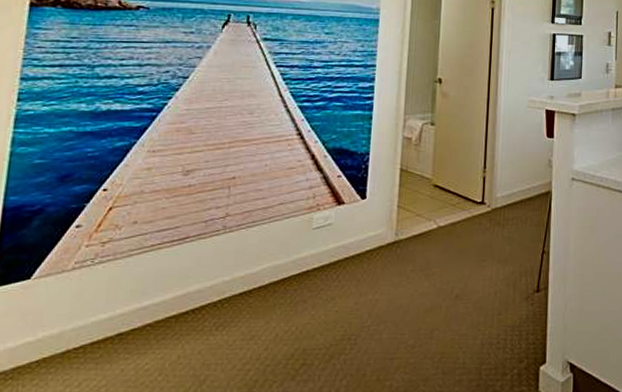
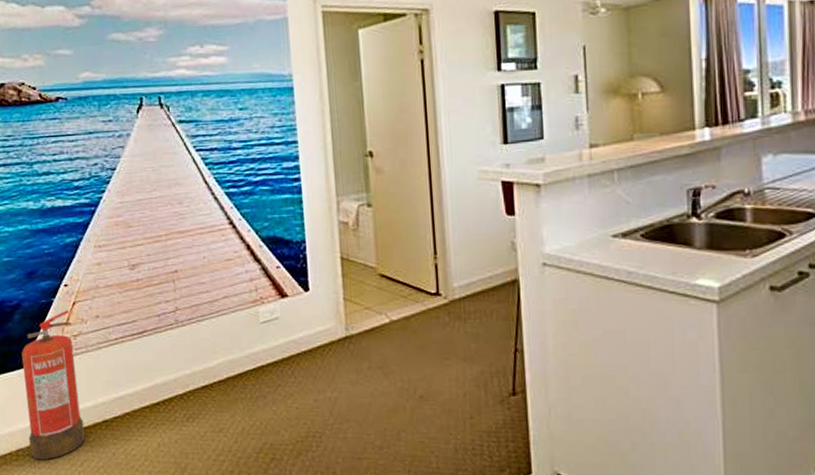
fire extinguisher: none [15,215,103,383] -> present [21,310,85,460]

